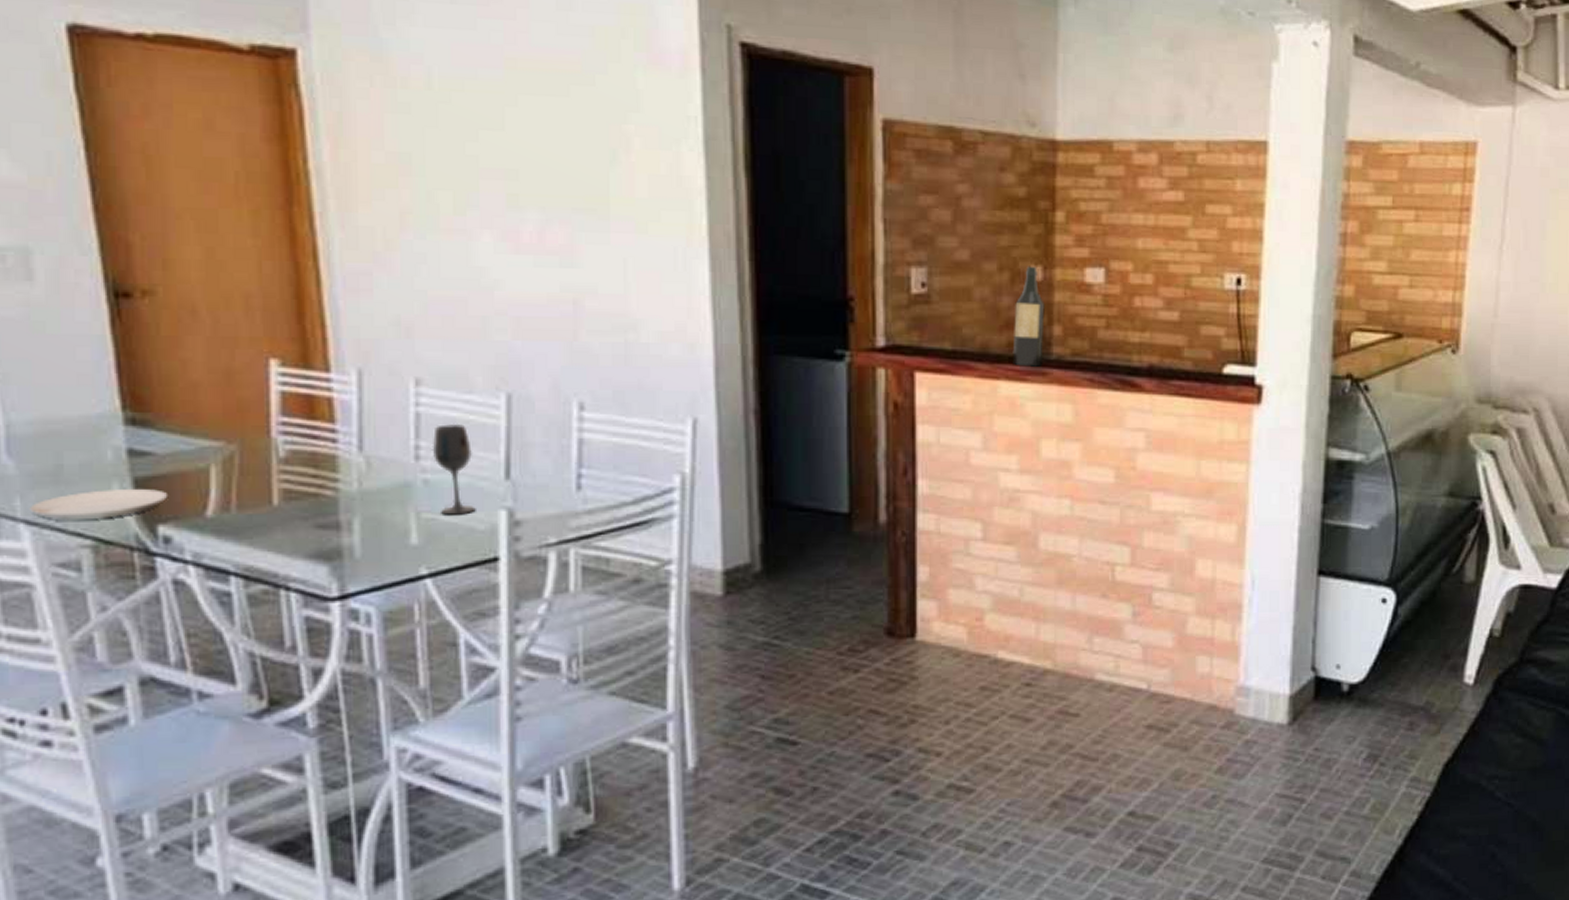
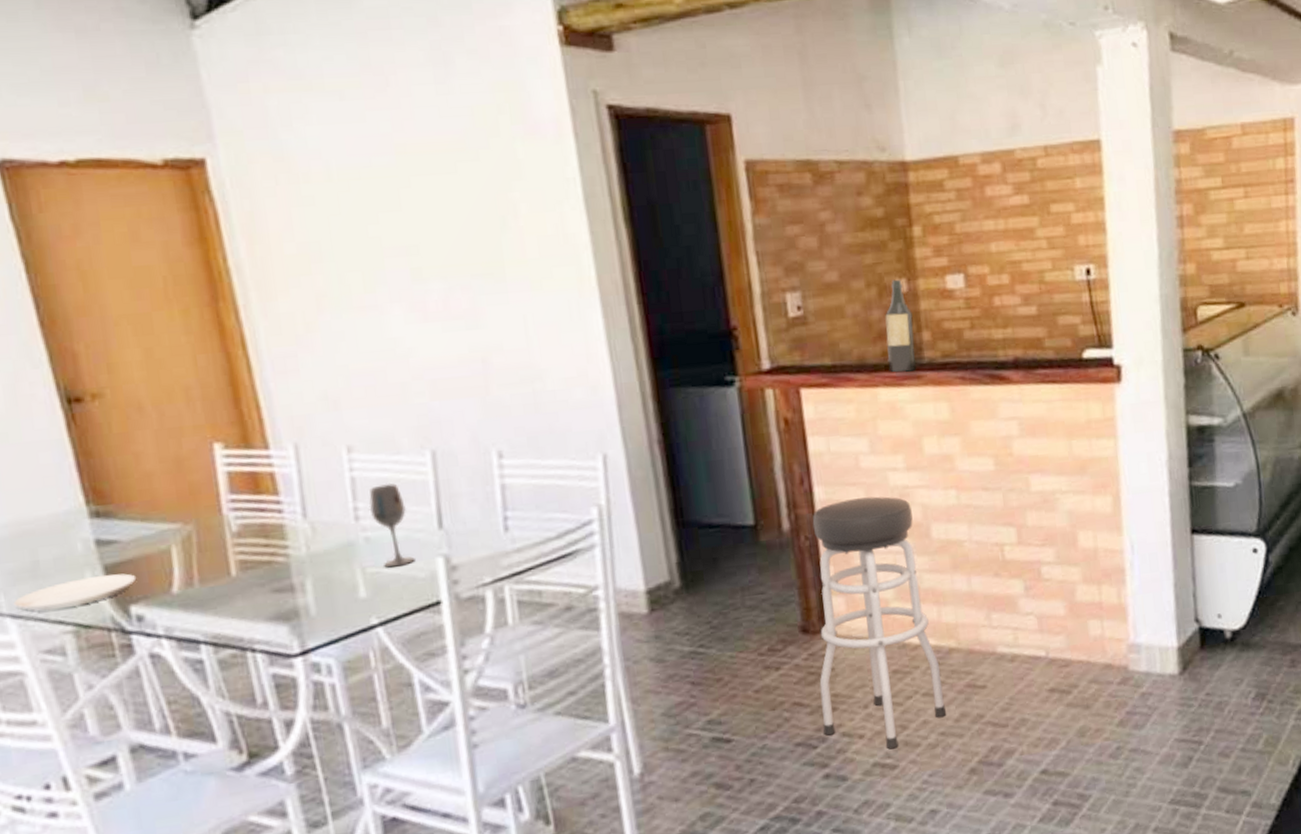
bar stool: none [898,497,1034,772] -> present [812,496,947,750]

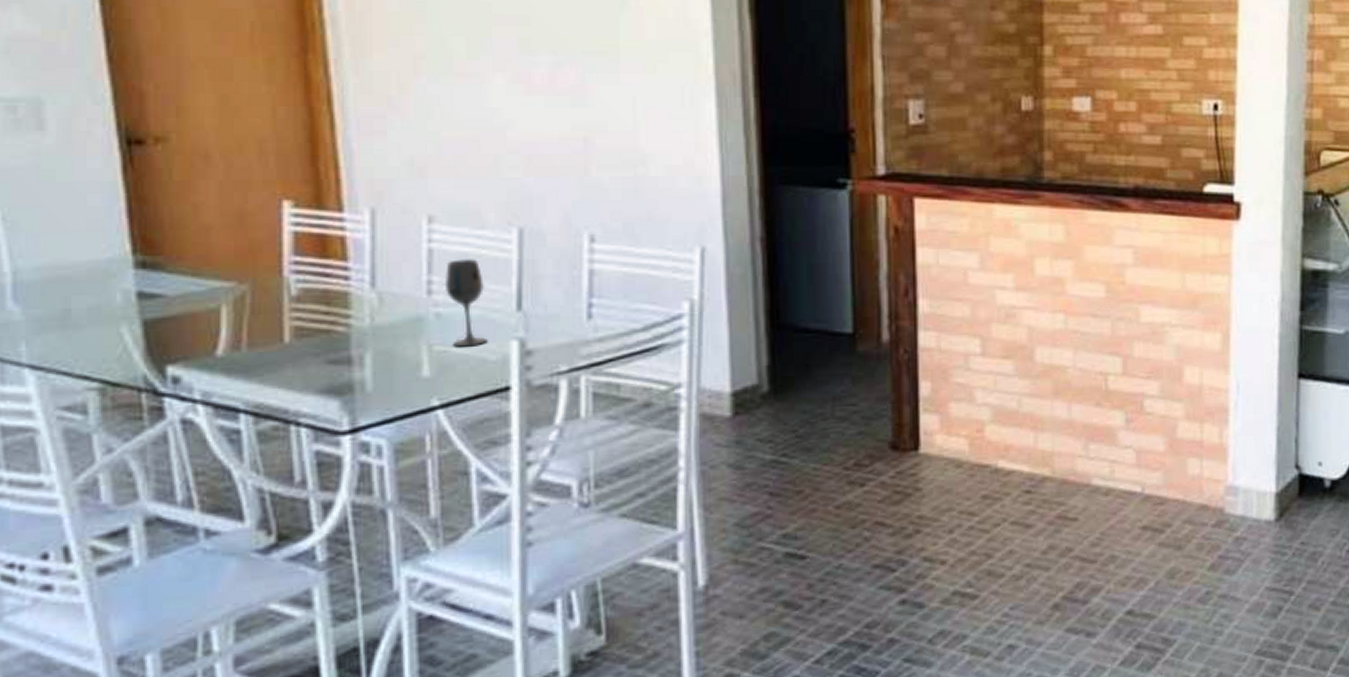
plate: present [13,573,137,612] -> none [35,331,178,364]
bar stool: present [812,496,947,750] -> none [904,314,1035,578]
wine bottle: present [885,279,916,373] -> none [1006,96,1036,190]

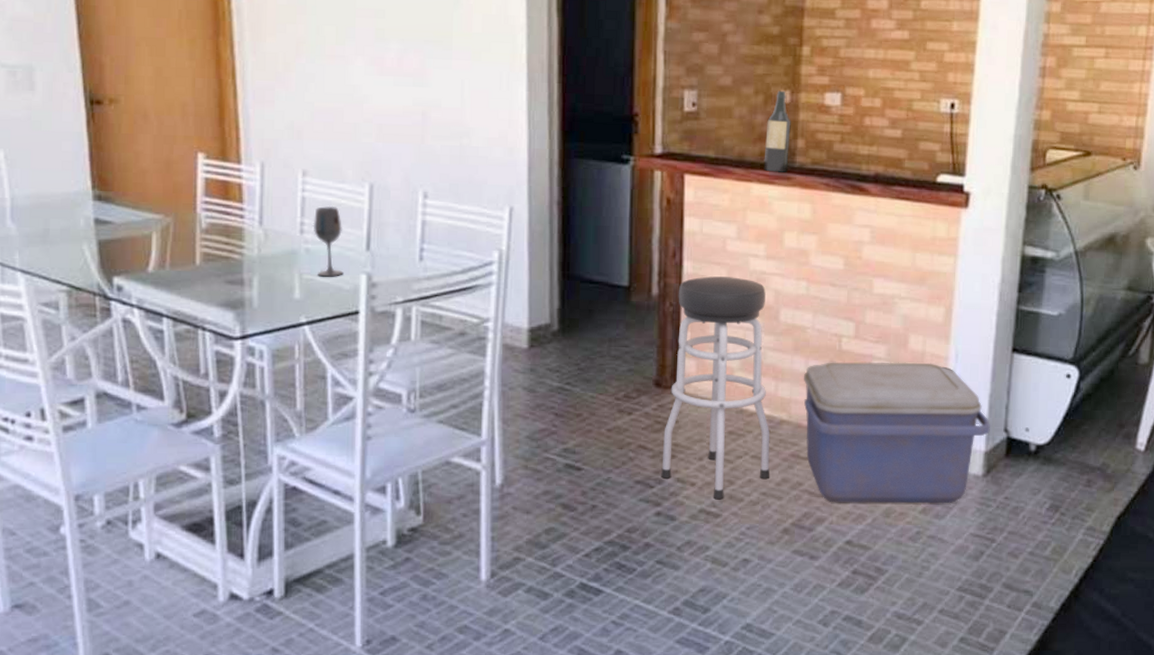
bar stool: none [904,314,1035,578] -> present [661,276,770,500]
wine bottle: none [1006,96,1036,190] -> present [763,90,791,173]
cooler: none [1066,397,1280,568] -> present [803,362,990,504]

